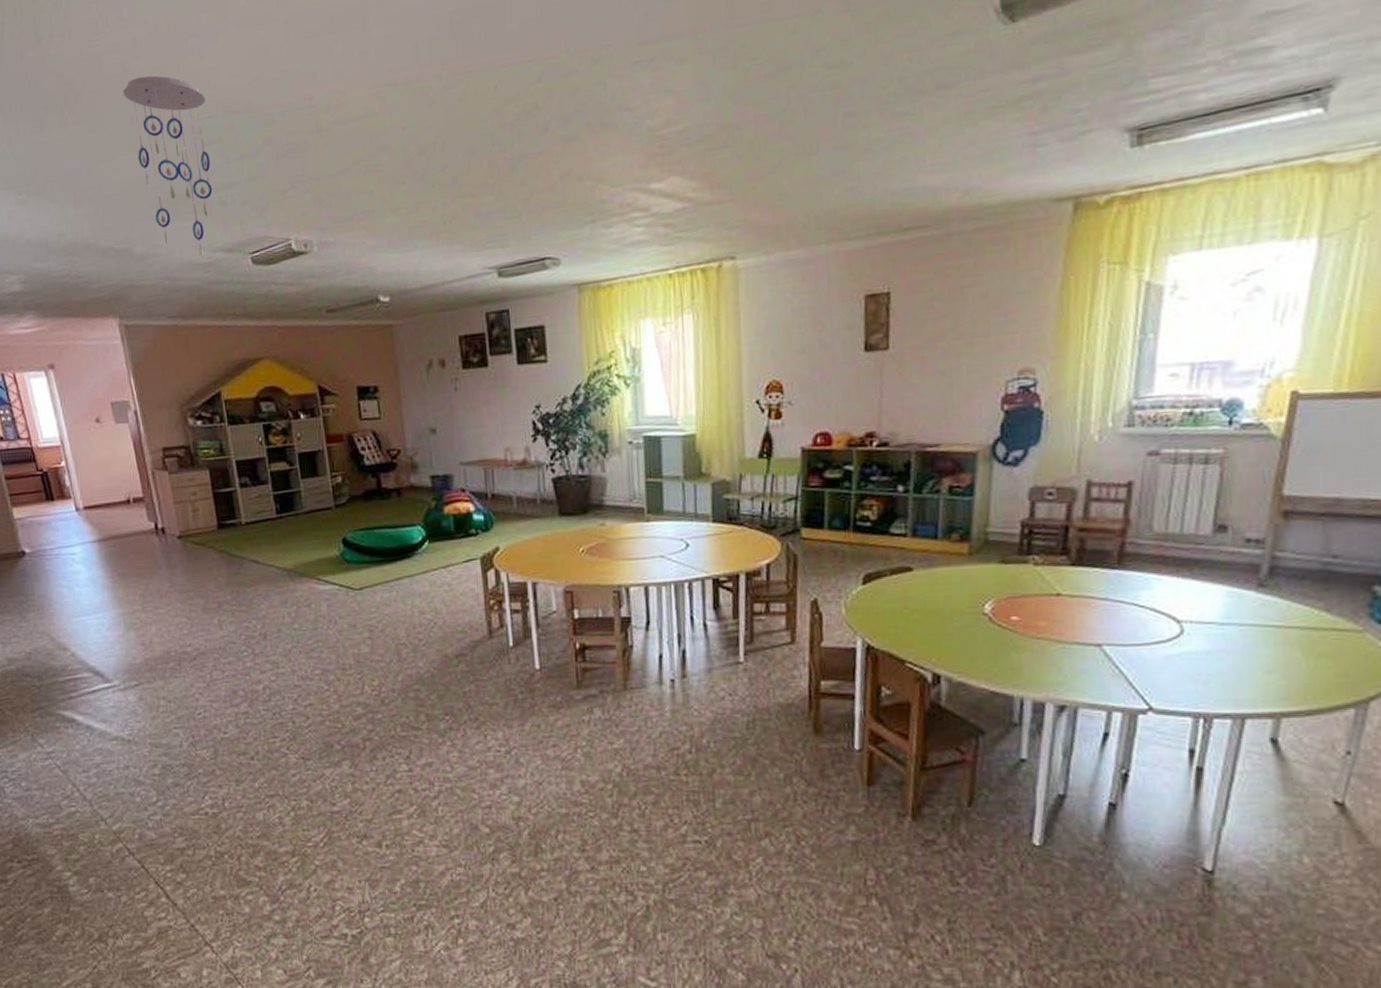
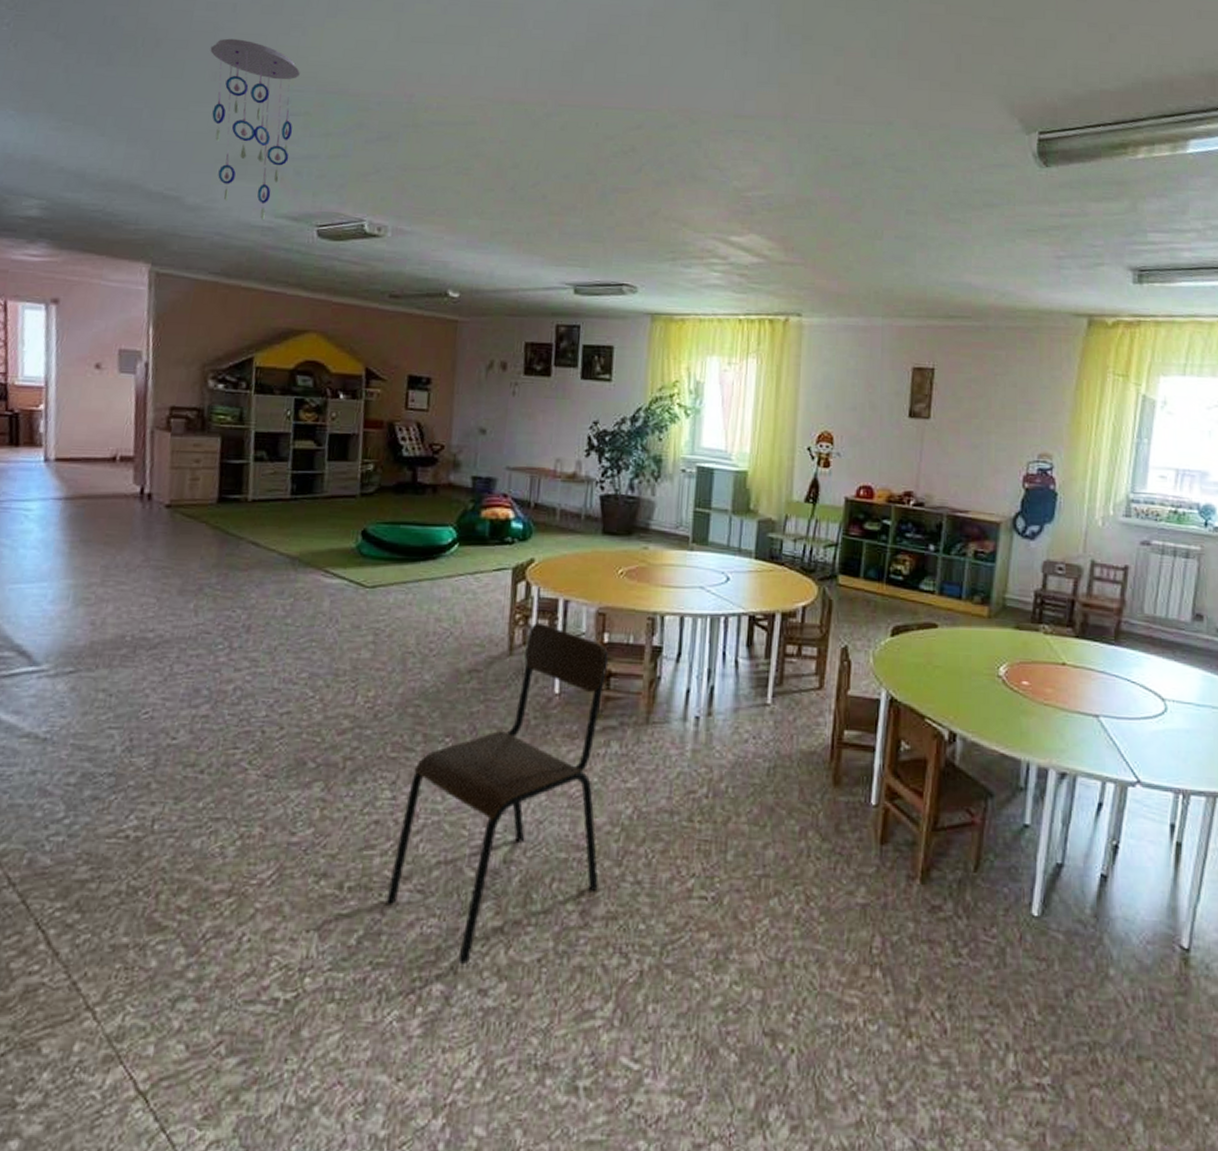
chair: none [418,605,599,904] -> present [386,622,608,964]

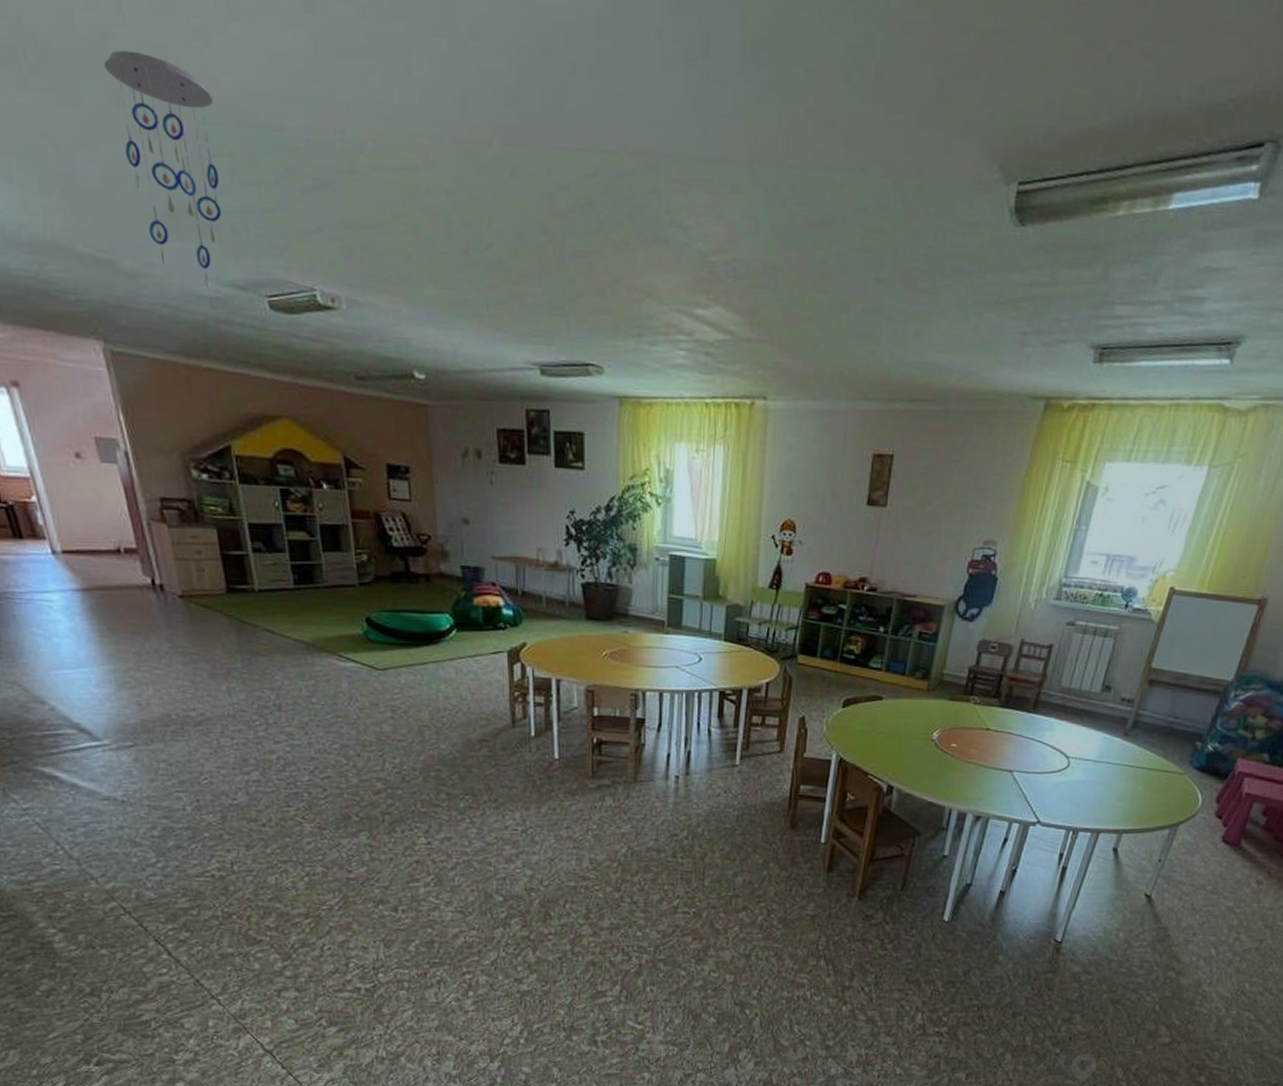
chair: present [386,622,608,964] -> none [433,699,602,962]

